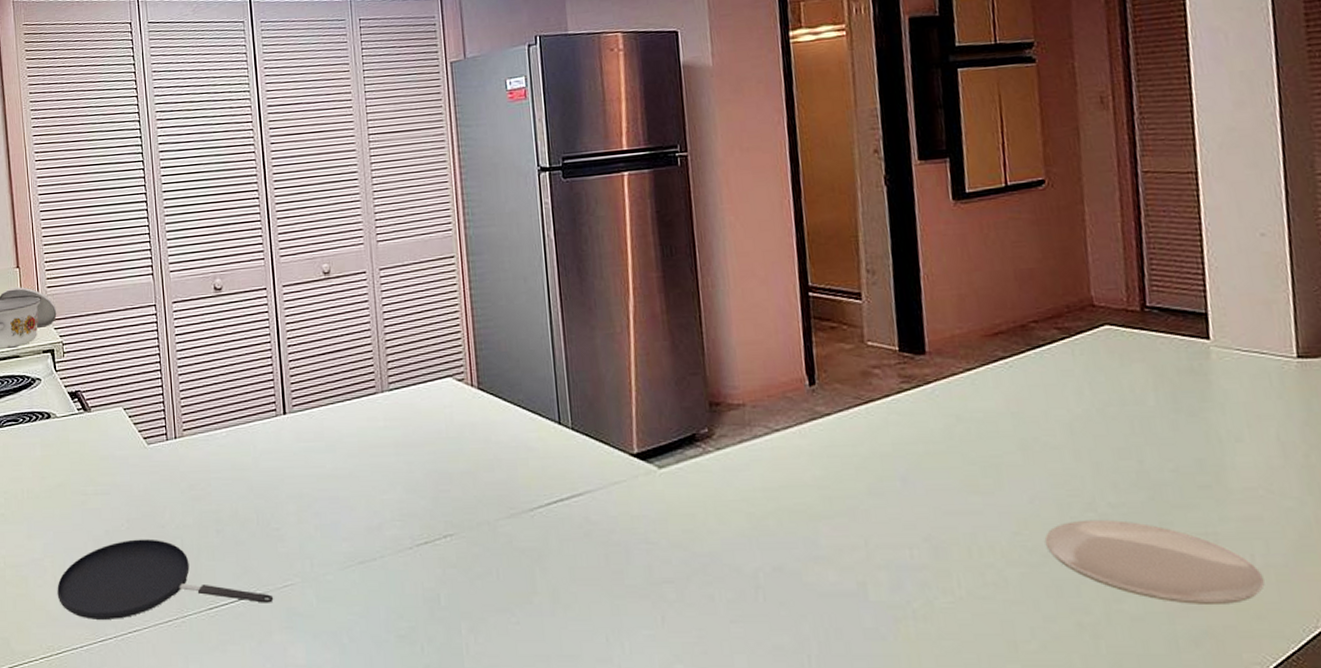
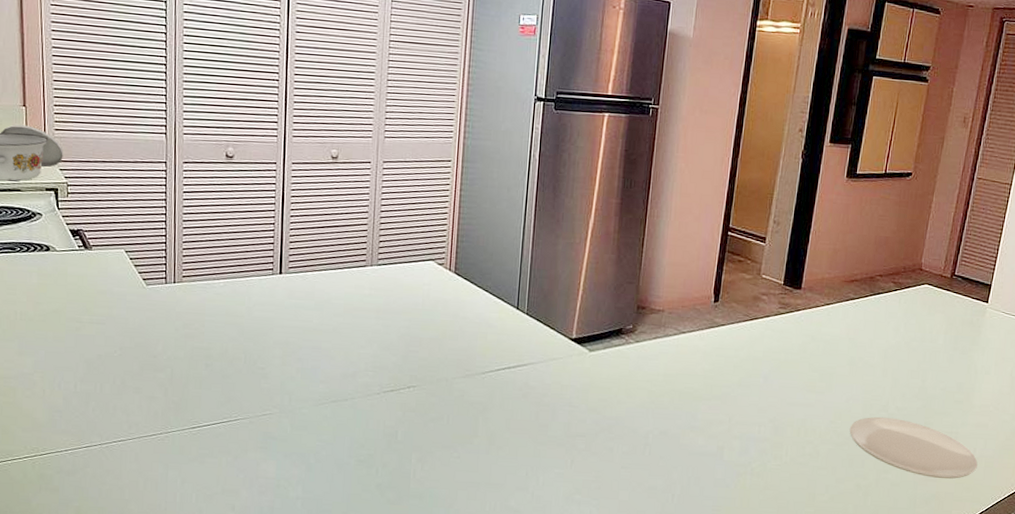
frying pan: present [57,539,274,619] -> none [45,364,253,430]

